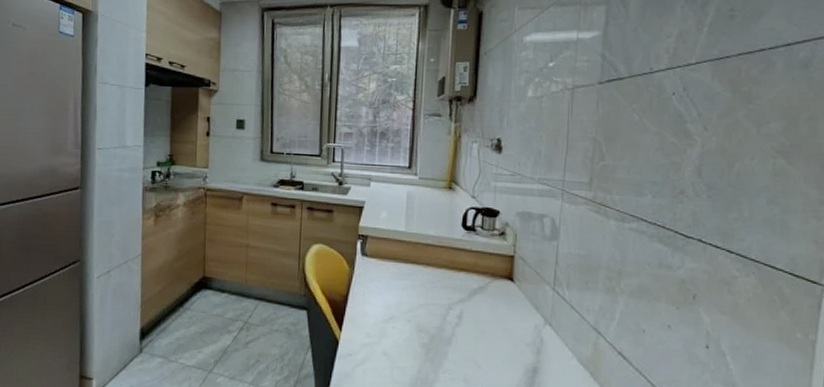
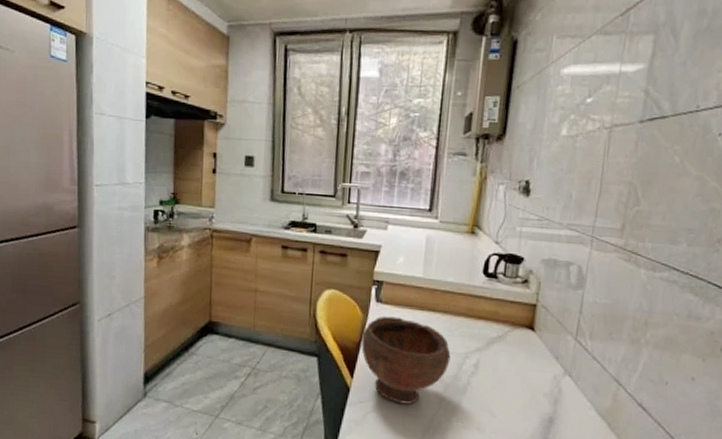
bowl: none [349,269,435,356] -> present [361,316,451,404]

